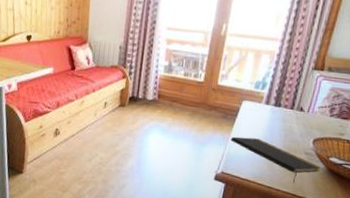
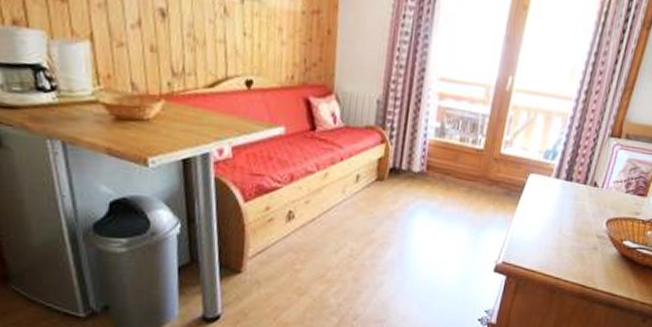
notepad: present [231,136,322,183] -> none [514,218,615,272]

